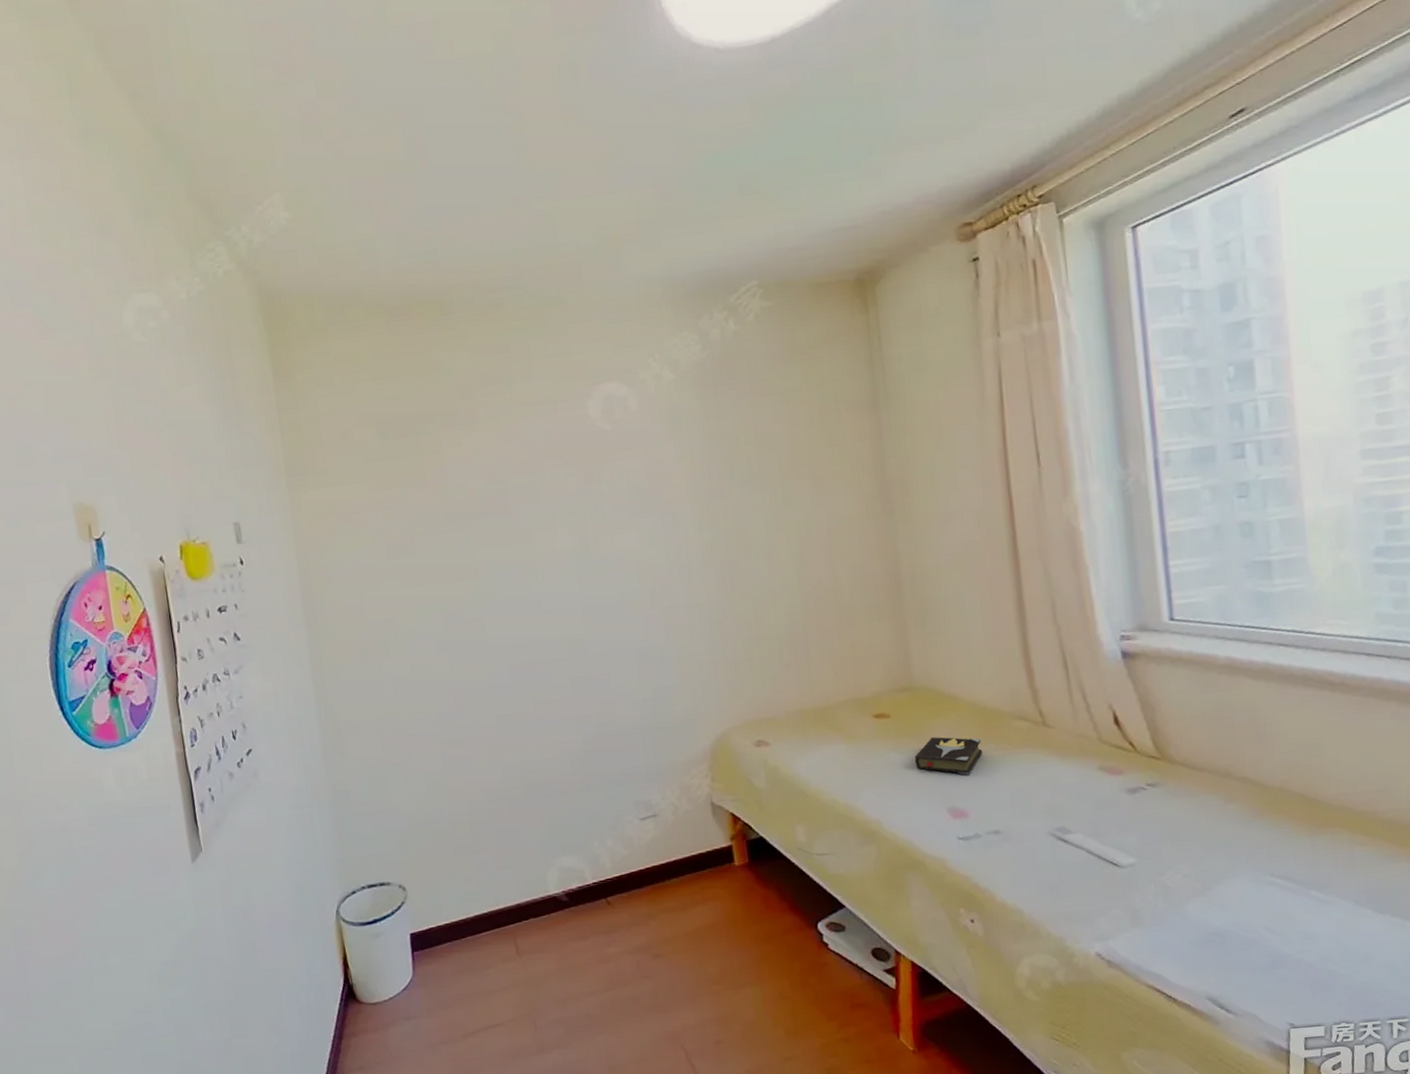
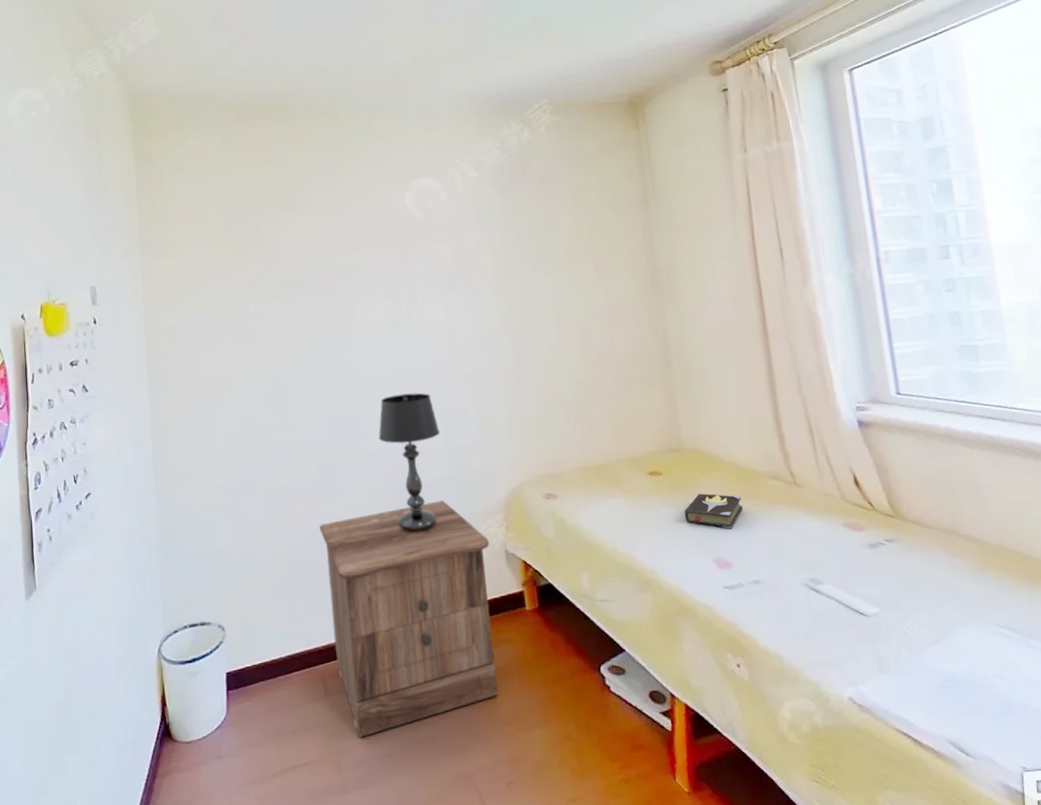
nightstand: none [503,750,705,998] -> present [319,500,498,738]
table lamp: none [565,632,636,785] -> present [378,393,441,533]

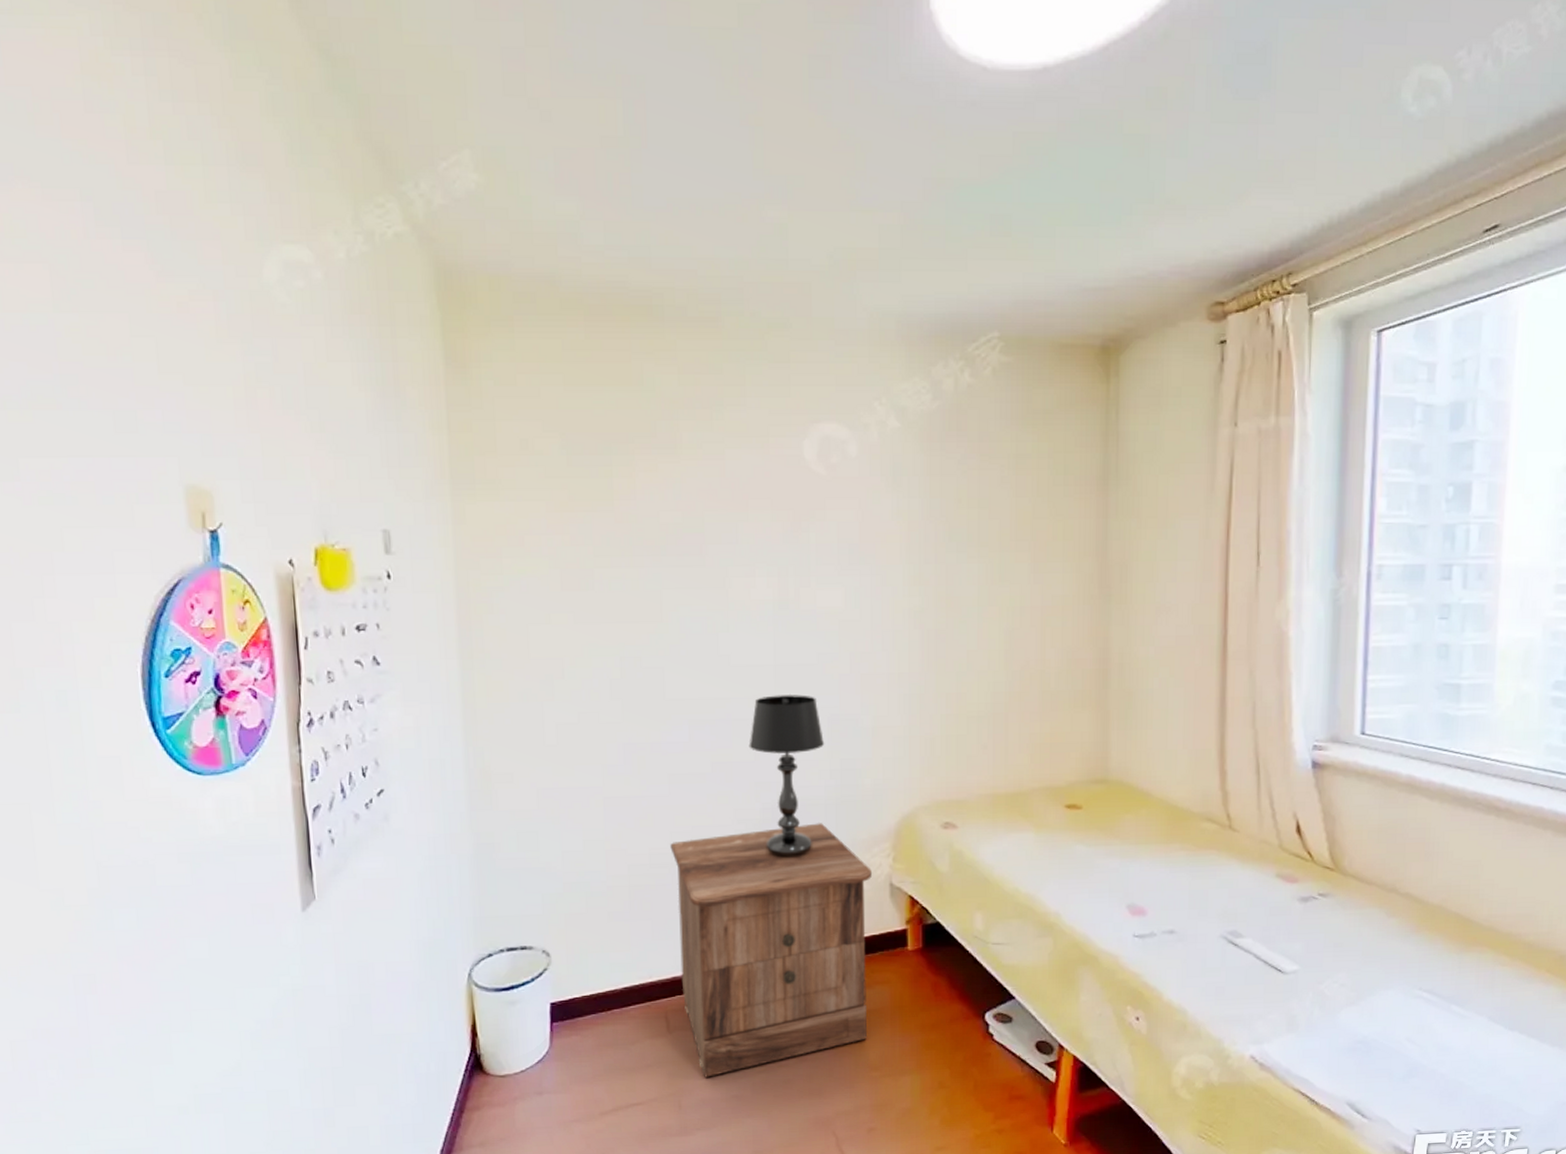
hardback book: present [684,493,744,529] -> none [1100,832,1169,873]

